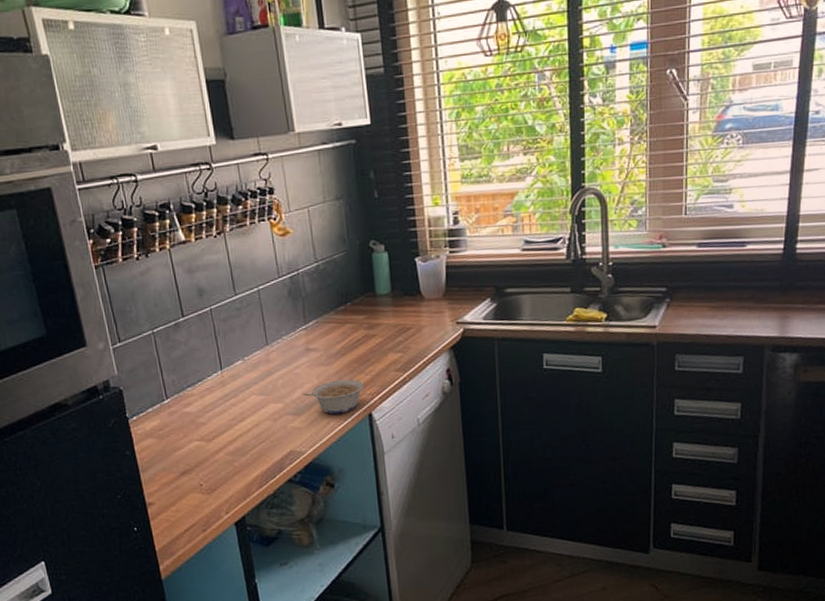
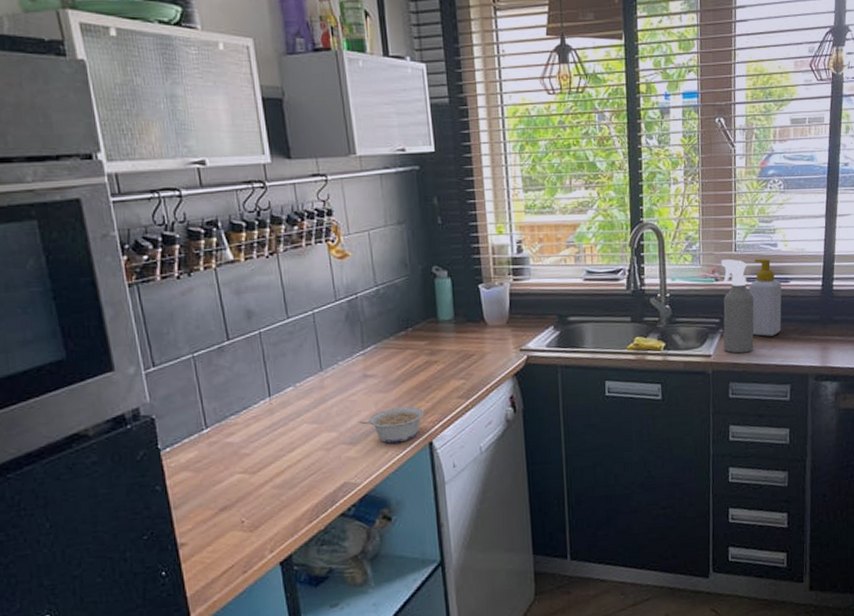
spray bottle: none [669,223,706,324] -> present [721,259,755,354]
soap bottle: none [700,221,738,305] -> present [749,258,782,336]

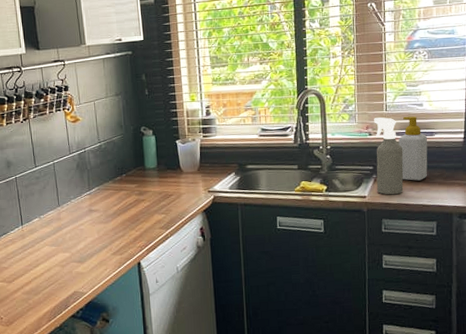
legume: present [359,406,425,444] -> none [86,234,135,263]

